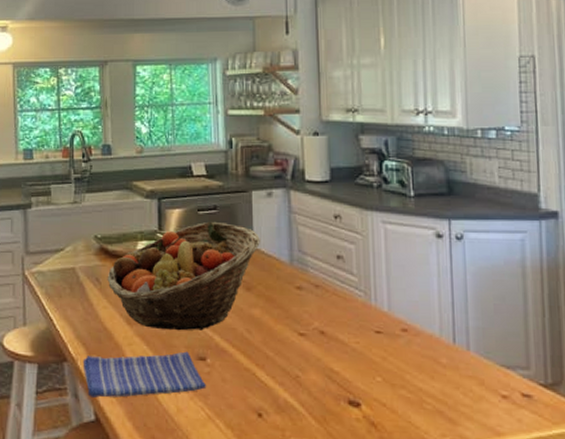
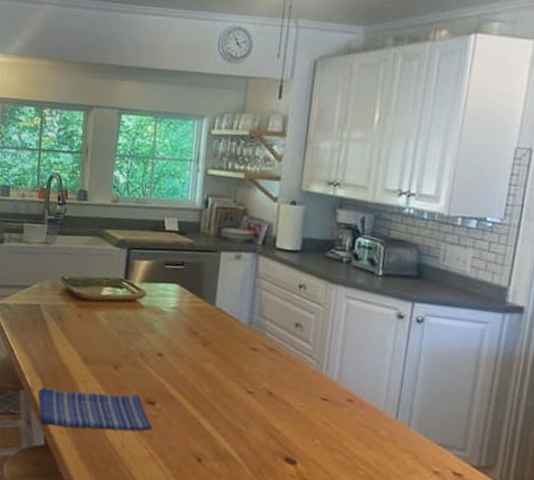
fruit basket: present [107,221,260,331] -> none [69,276,223,377]

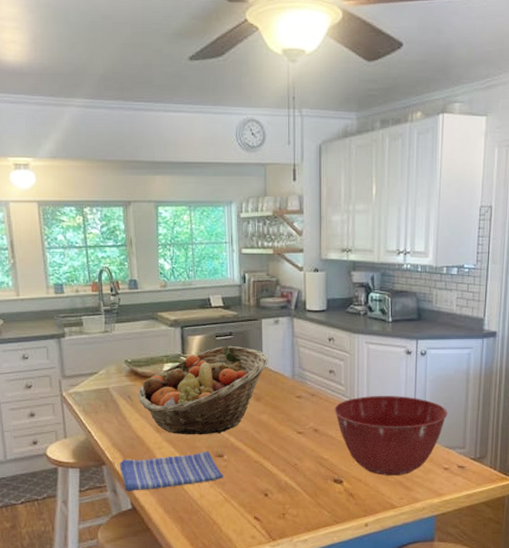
fruit basket: none [69,276,223,377] -> present [138,345,268,435]
mixing bowl: none [296,361,446,470] -> present [334,396,448,475]

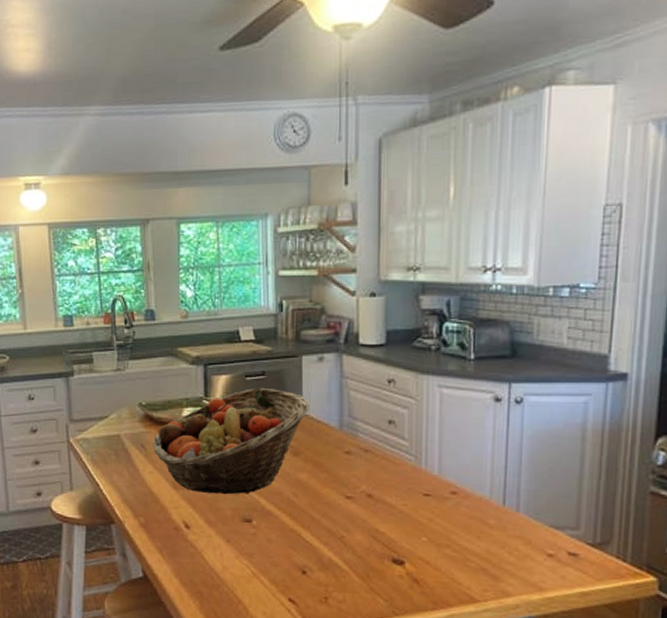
dish towel: present [119,451,223,492] -> none [130,514,251,558]
mixing bowl: present [334,396,448,475] -> none [394,454,554,560]

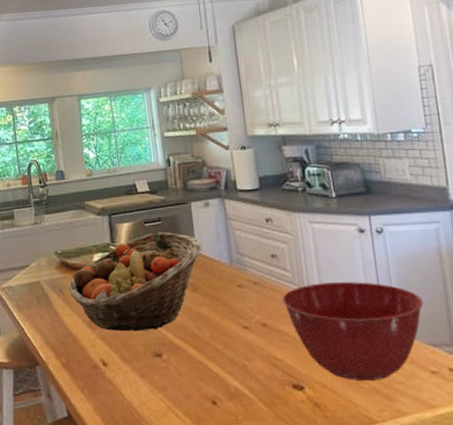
mixing bowl: none [394,454,554,560] -> present [282,282,424,380]

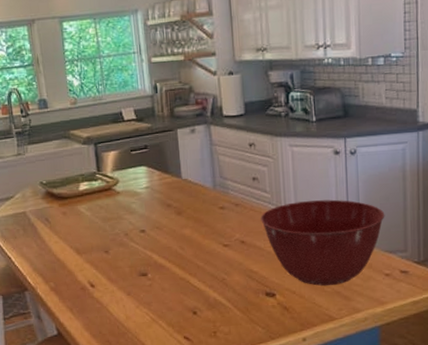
fruit basket: present [69,232,202,332] -> none [55,159,187,255]

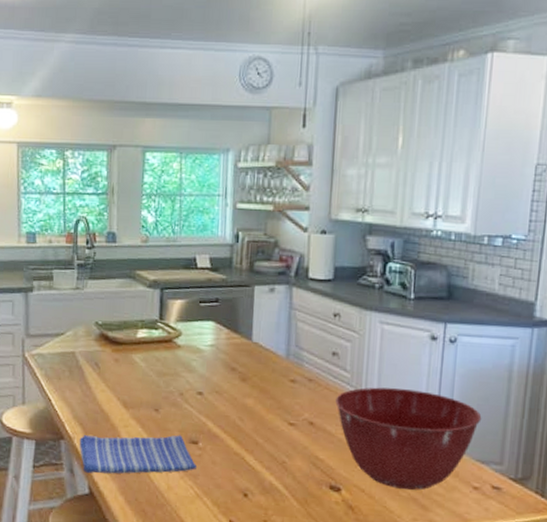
dish towel: none [41,270,149,318] -> present [79,435,196,474]

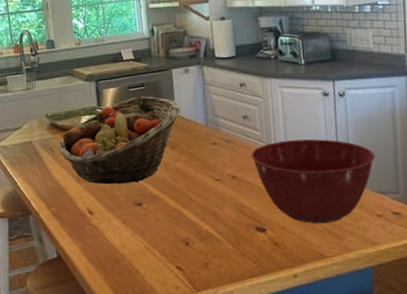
dish towel: present [79,435,196,474] -> none [44,200,143,241]
fruit basket: none [106,313,259,417] -> present [58,96,181,185]

